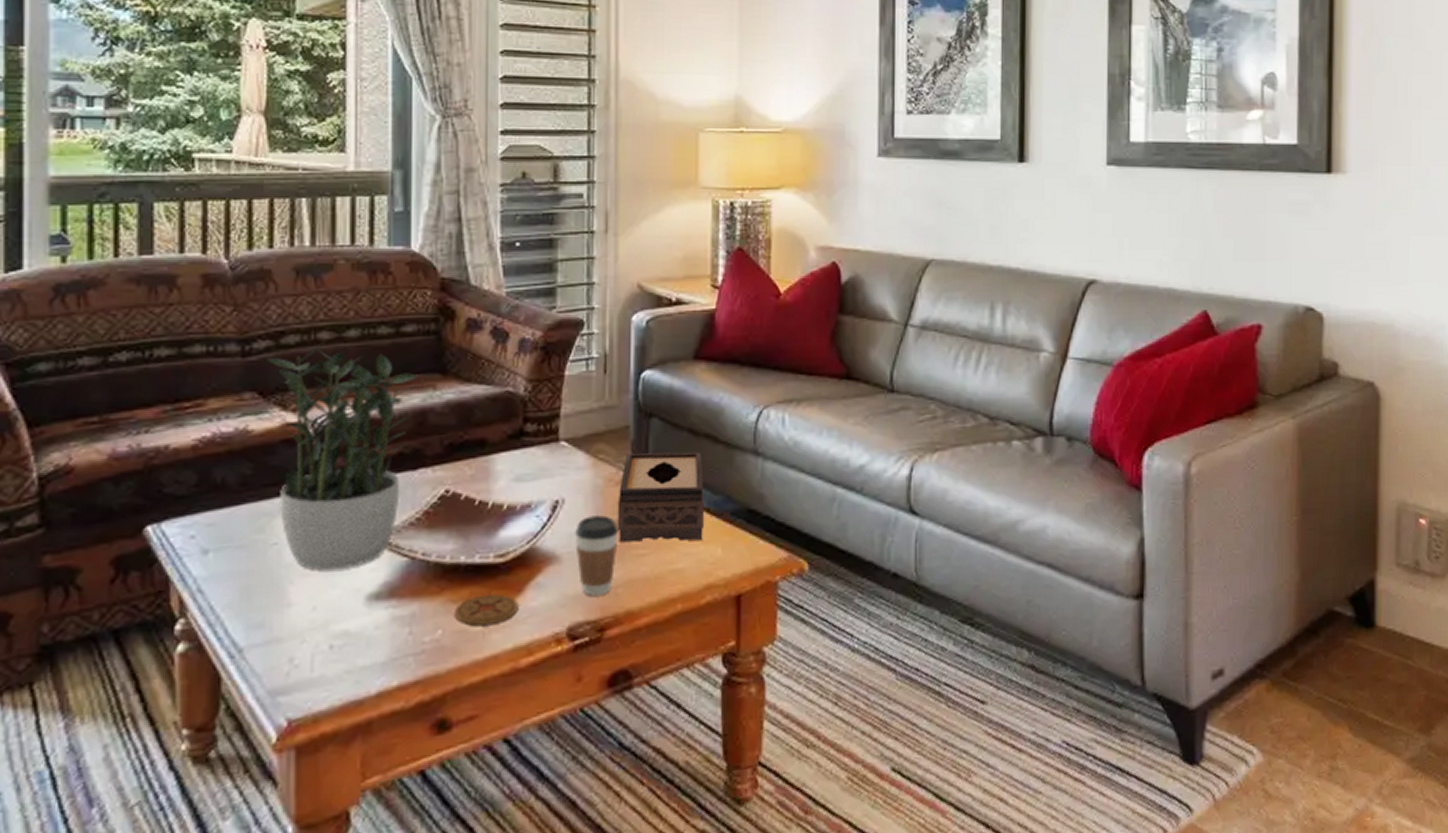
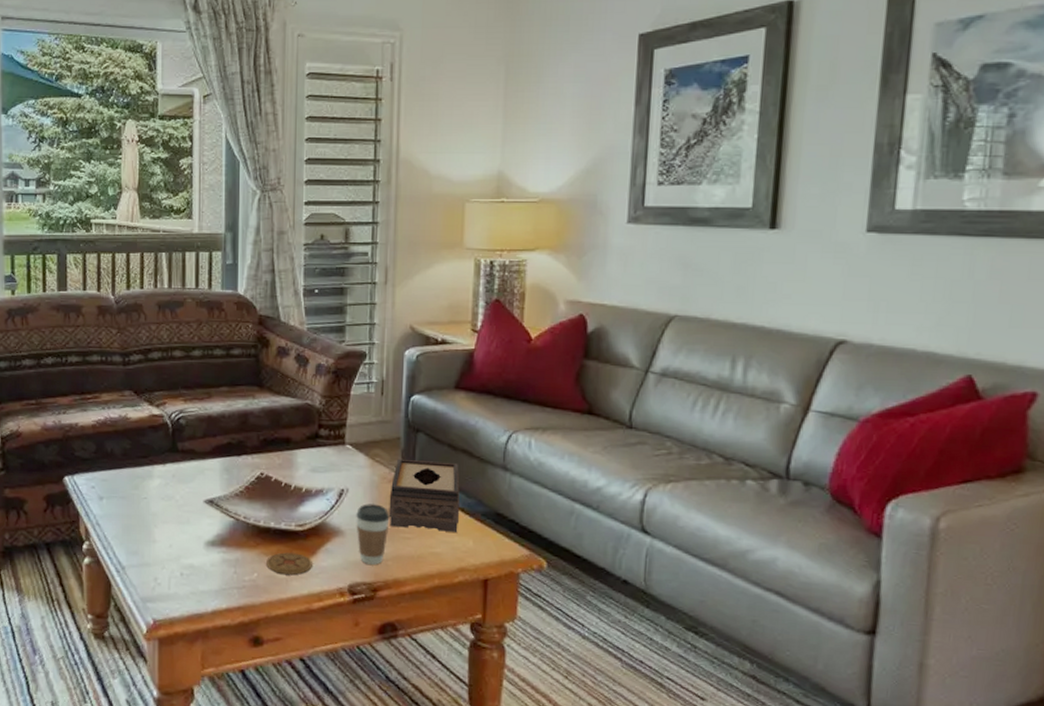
potted plant: present [267,339,422,571] -> none [139,356,244,521]

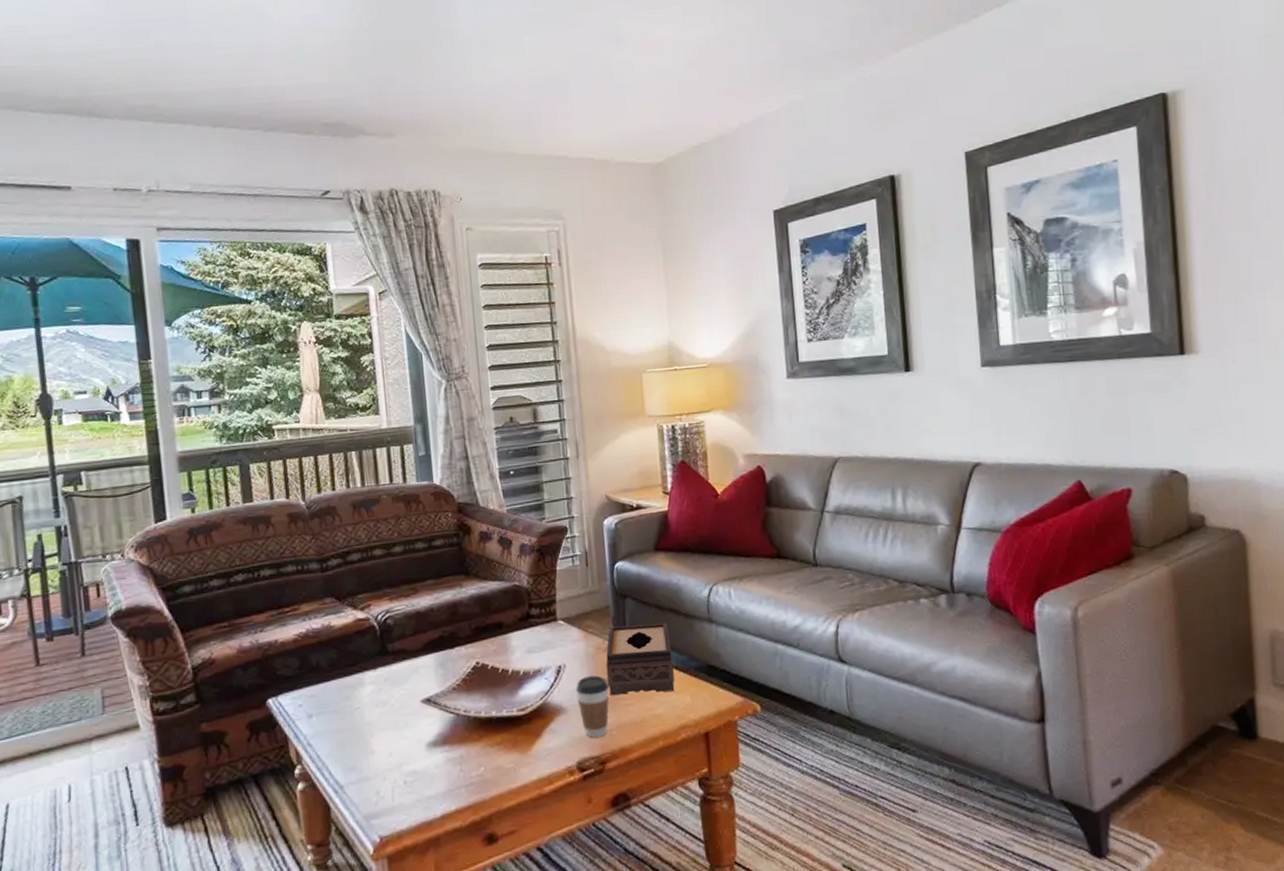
coaster: present [266,552,312,575] -> none [492,739,539,763]

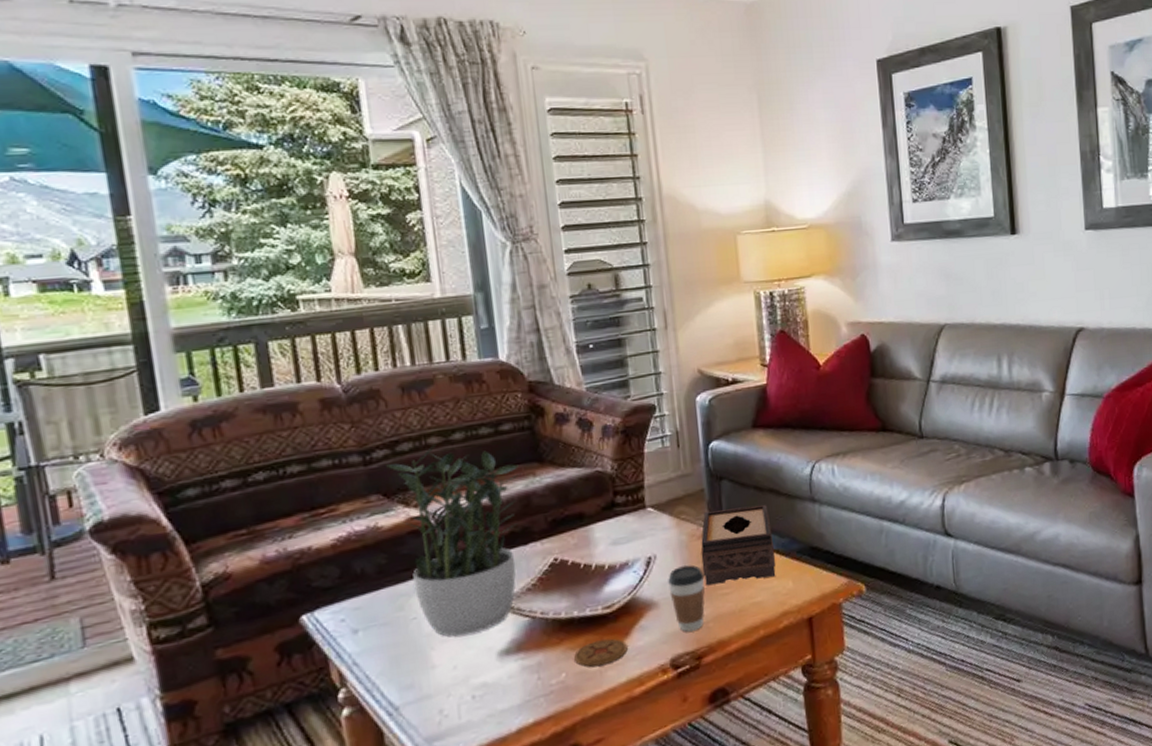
potted plant: none [339,555,451,727] -> present [386,443,523,636]
coaster: none [492,739,539,763] -> present [574,638,628,667]

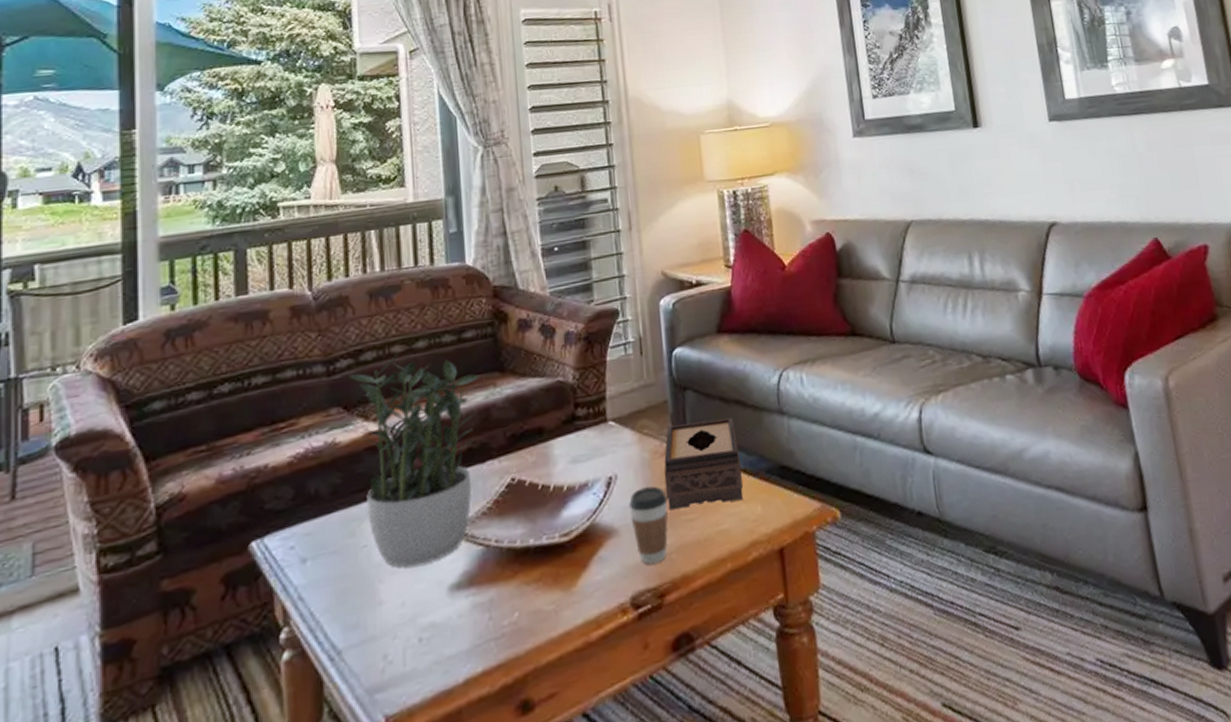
coaster: present [574,638,628,667] -> none [528,571,585,605]

